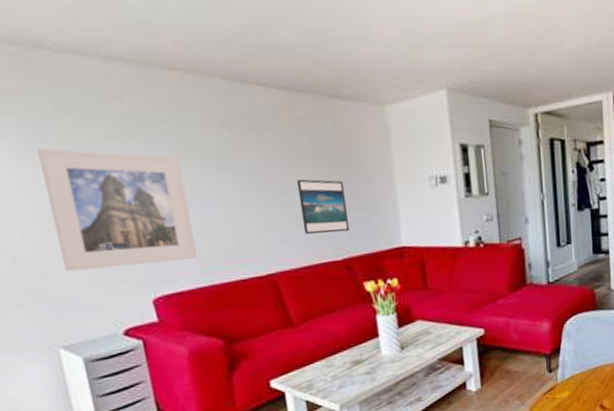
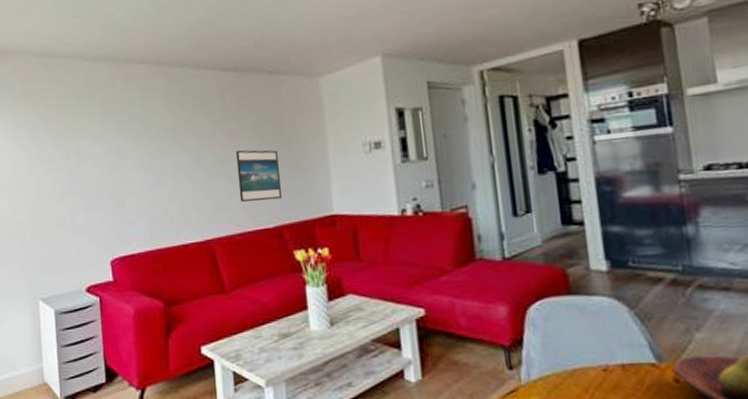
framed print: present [37,148,199,272] -> none [44,133,150,234]

